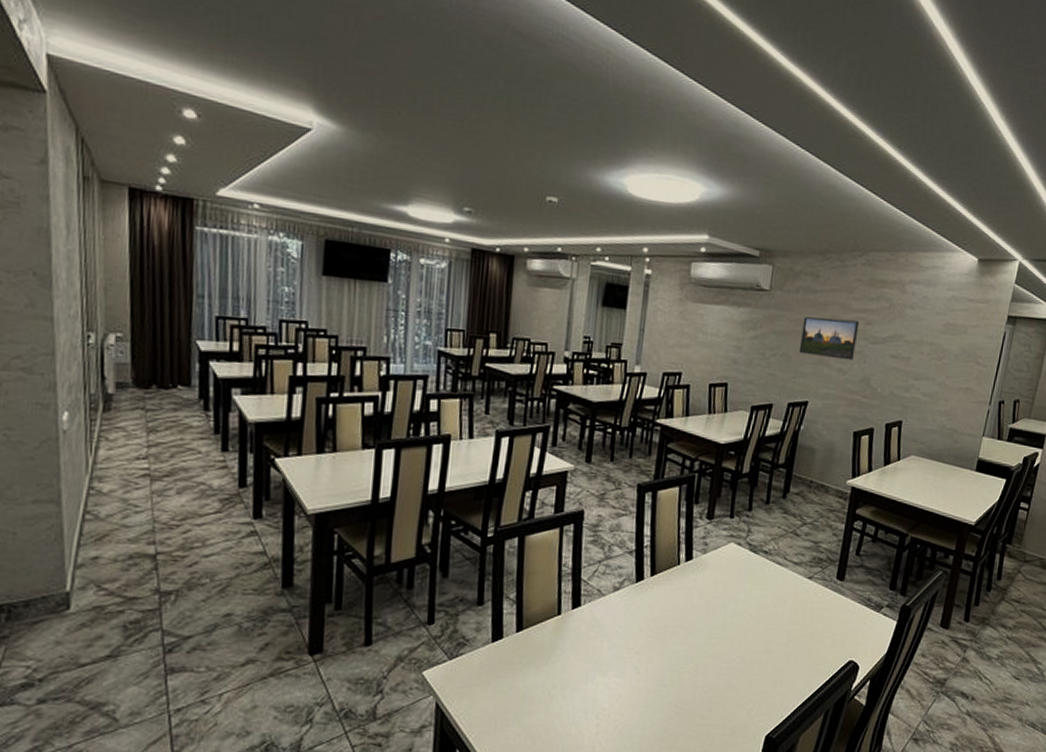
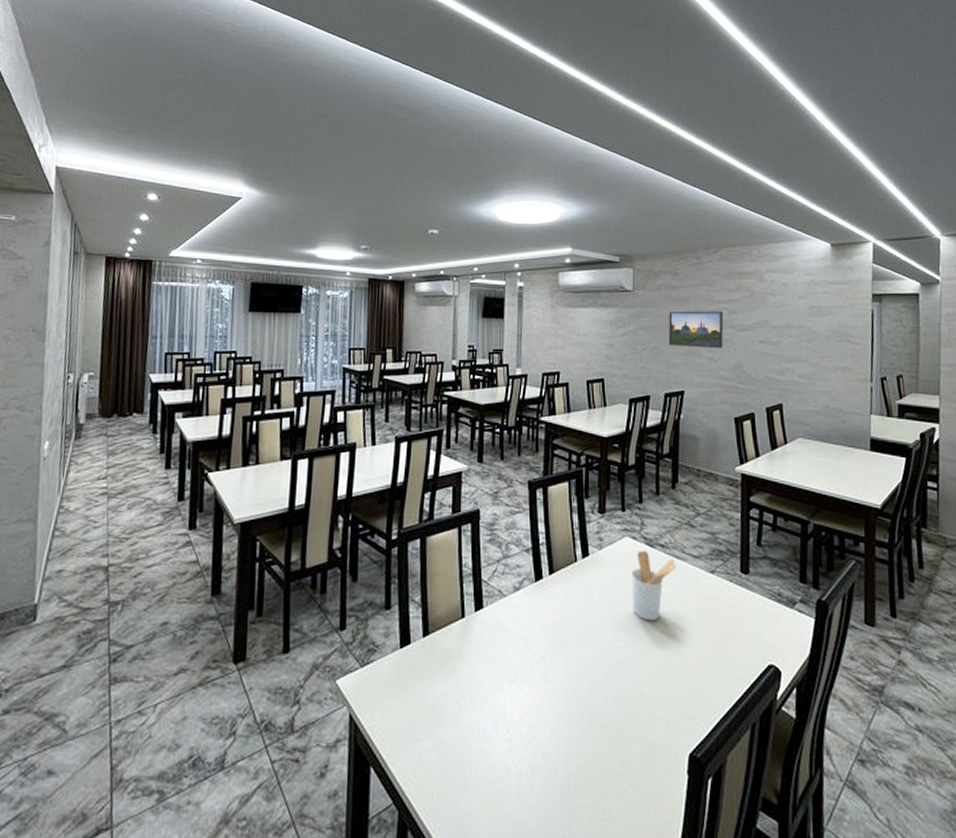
utensil holder: none [729,555,777,621] -> present [631,550,677,621]

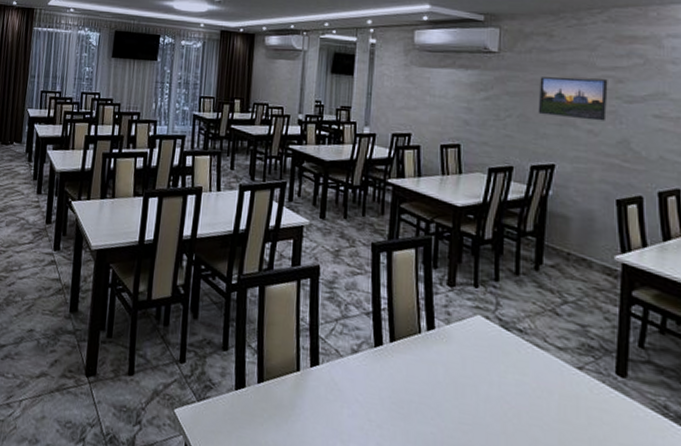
utensil holder: present [631,550,677,621] -> none [481,332,537,411]

